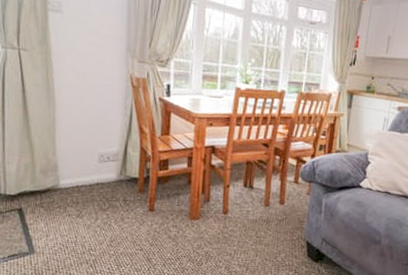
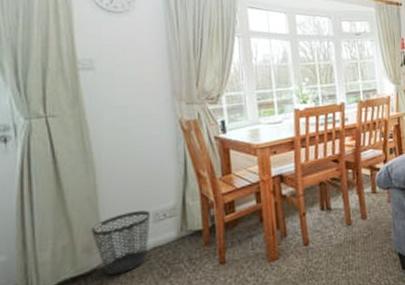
wastebasket: none [48,148,97,198] -> present [90,210,151,275]

